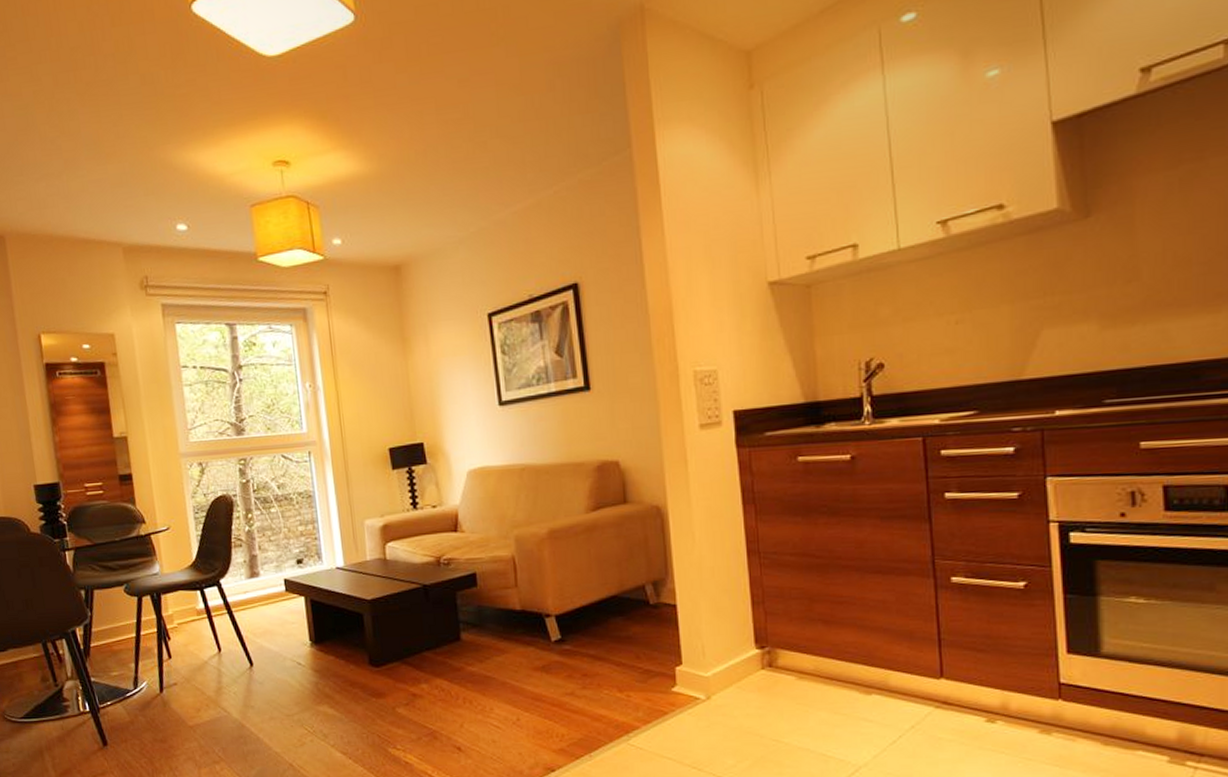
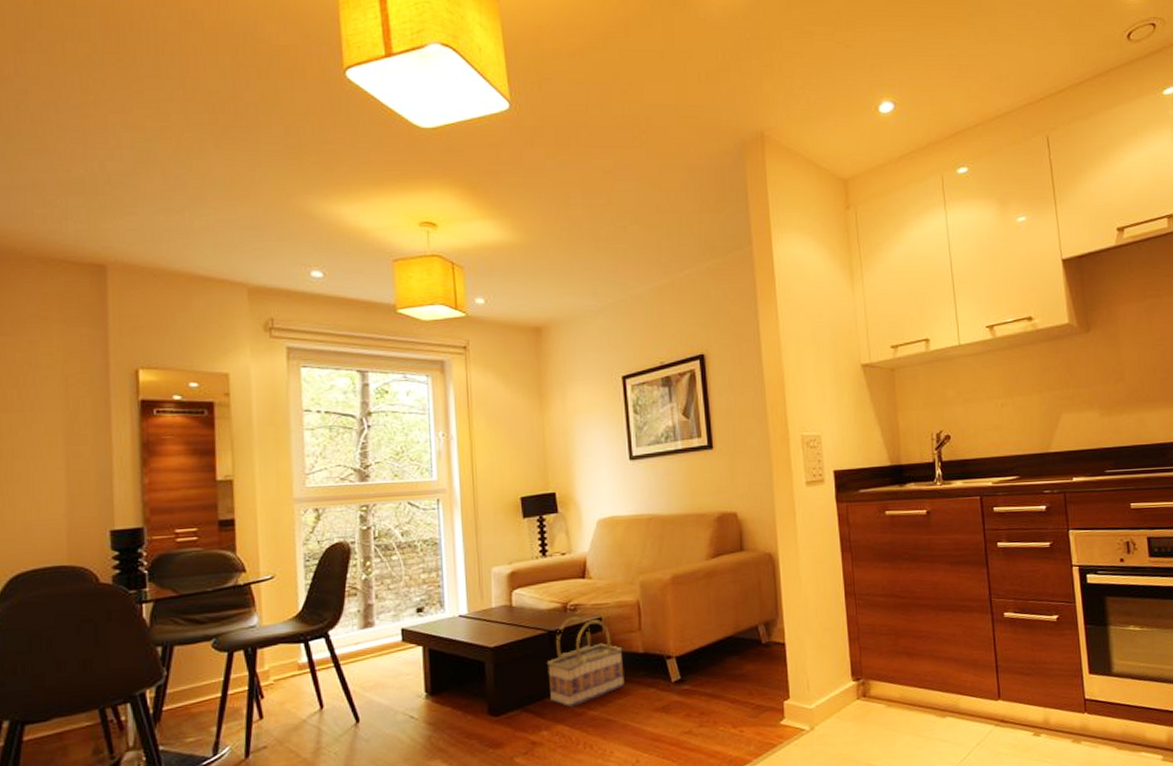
basket: none [422,570,502,662] -> present [546,616,625,708]

